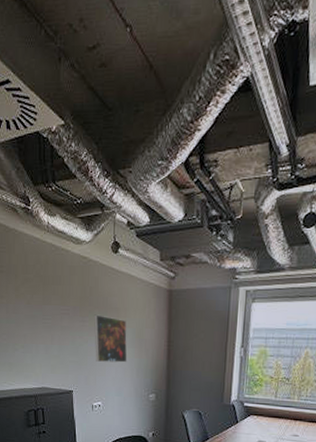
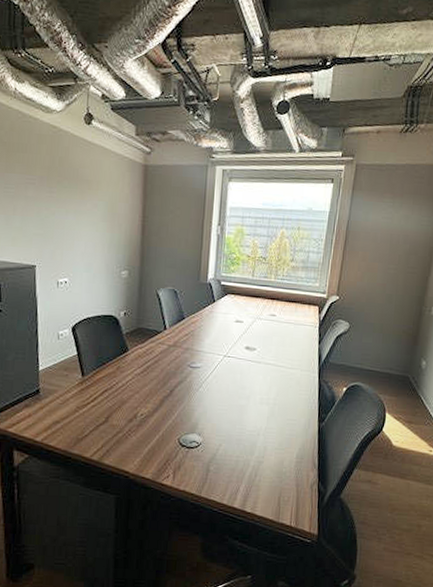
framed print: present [94,314,127,363] -> none [62,185,99,237]

